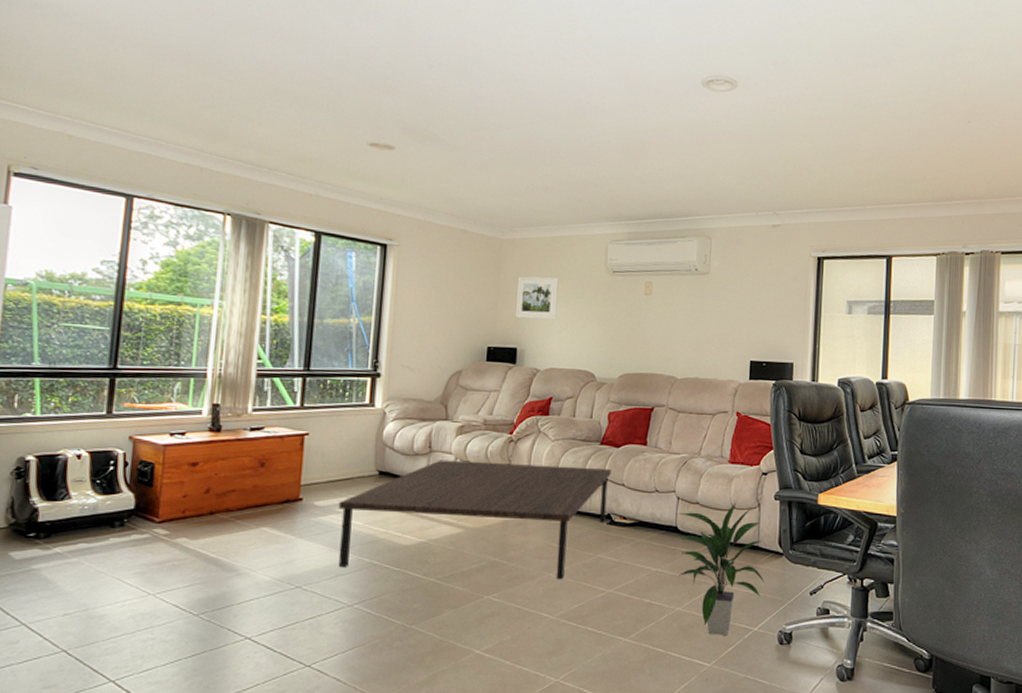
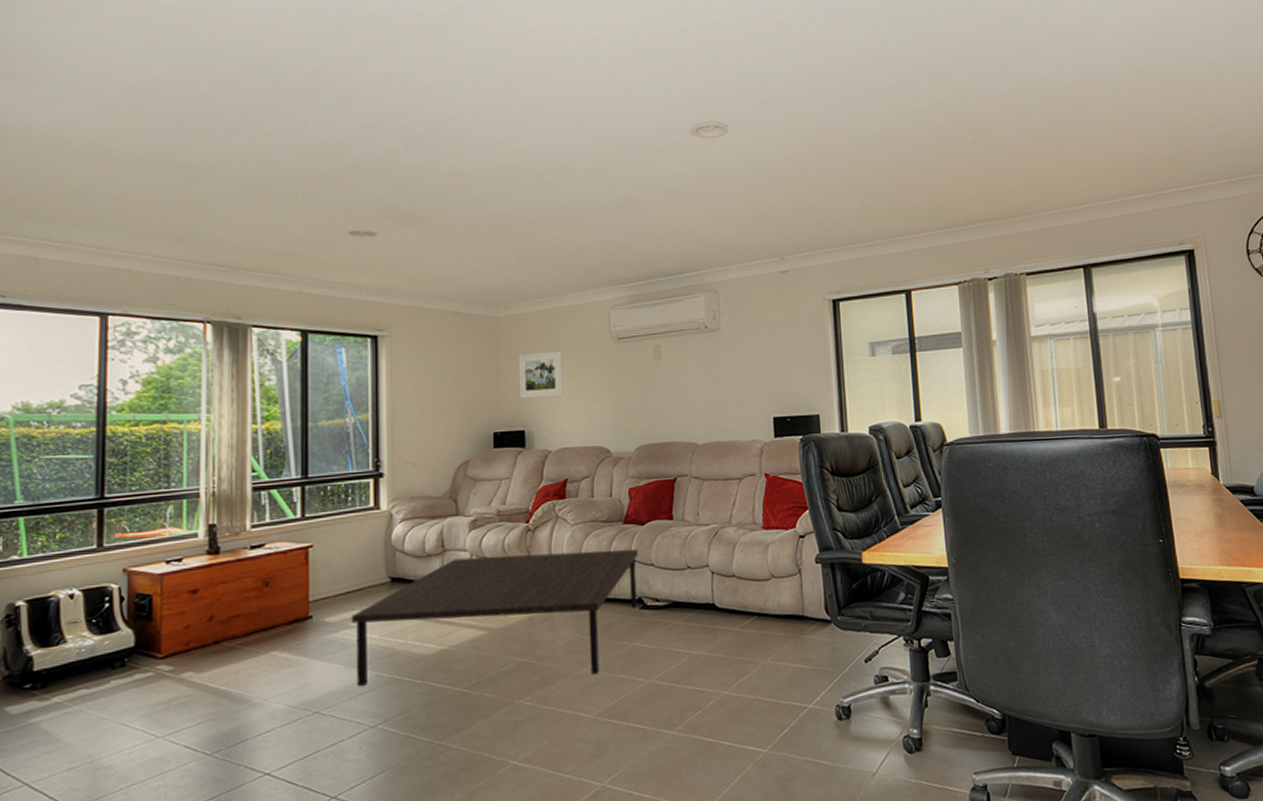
indoor plant: present [674,501,766,635] -> none [713,570,817,717]

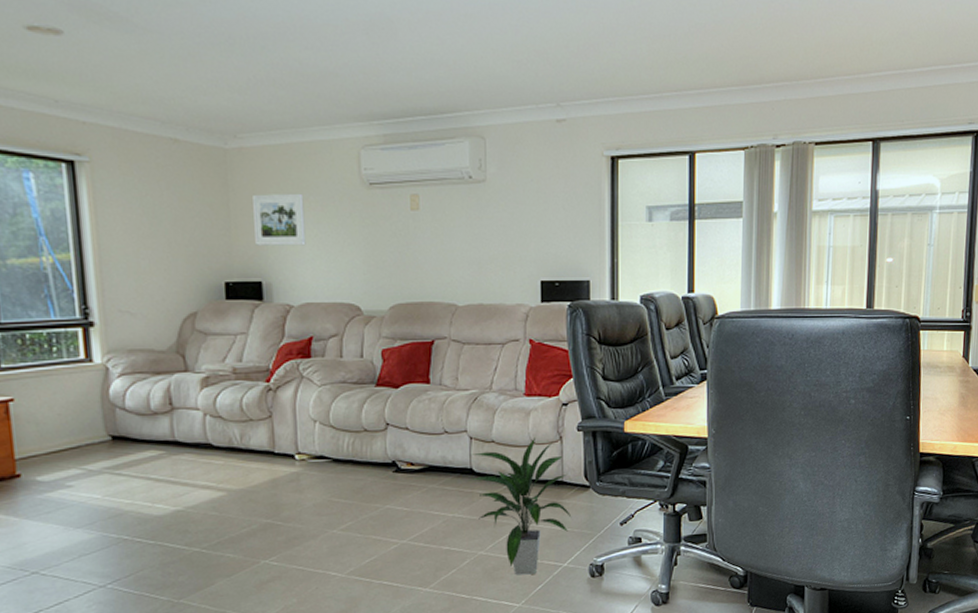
coffee table: present [351,549,638,686] -> none [67,412,392,546]
indoor plant: none [713,570,817,717] -> present [470,436,573,575]

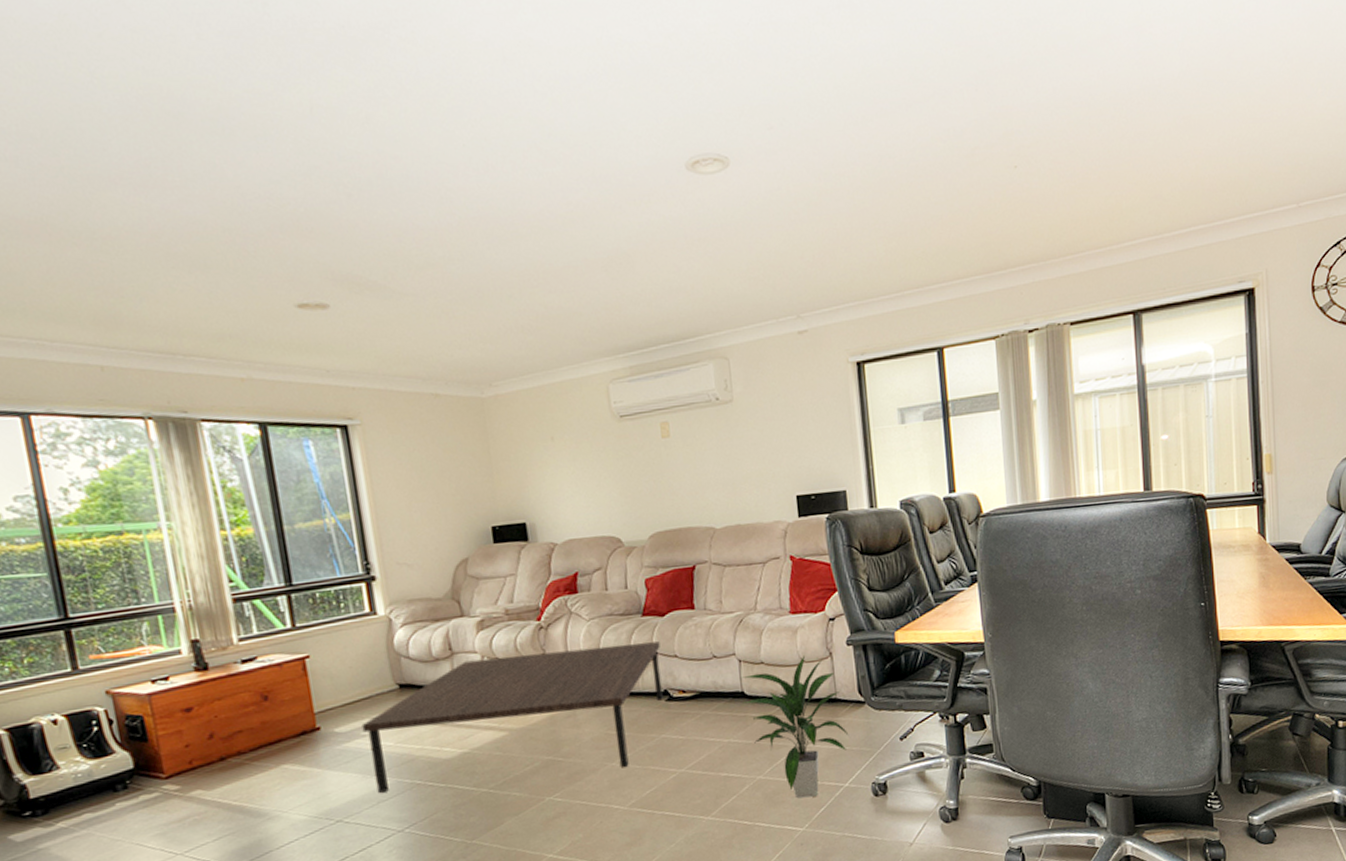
coffee table: none [67,412,392,546] -> present [362,641,663,793]
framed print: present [253,193,306,246] -> none [511,433,564,488]

